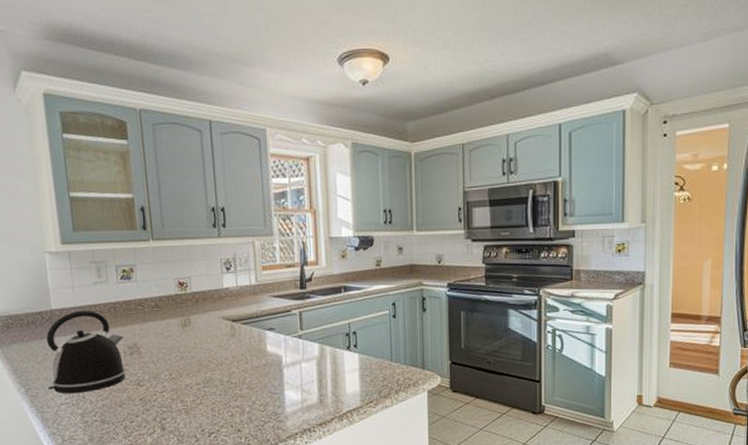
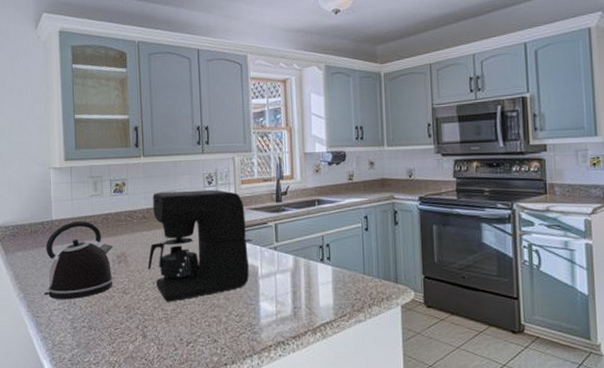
coffee maker: none [163,276,273,393] -> present [147,189,249,302]

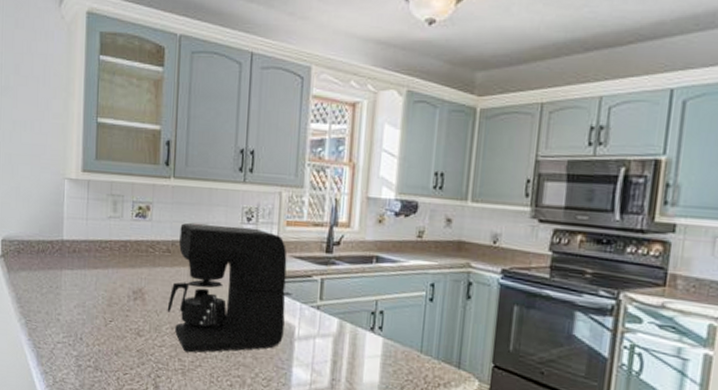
kettle: present [43,220,114,300] -> none [47,244,130,334]

